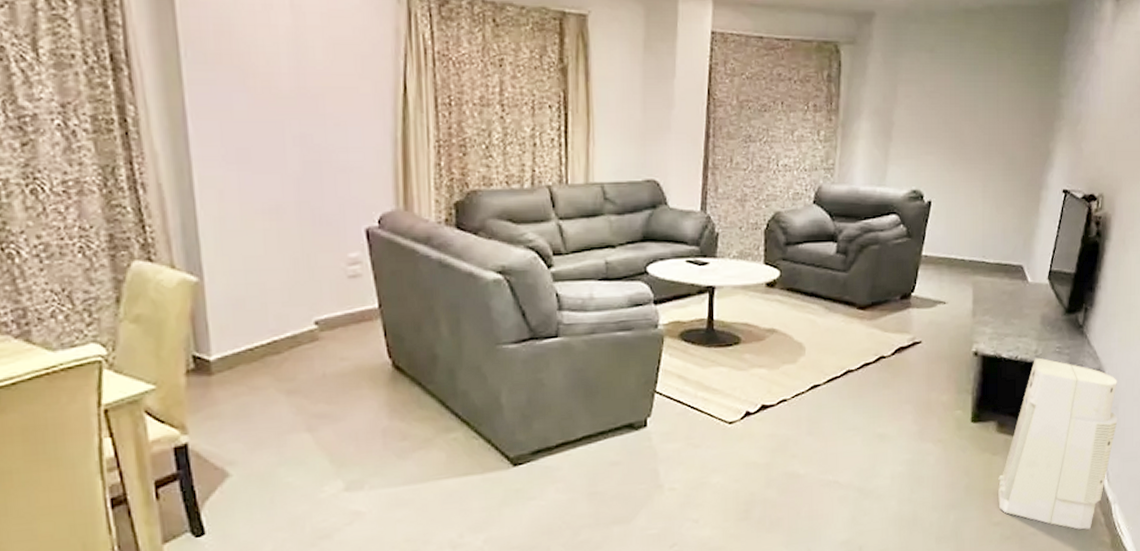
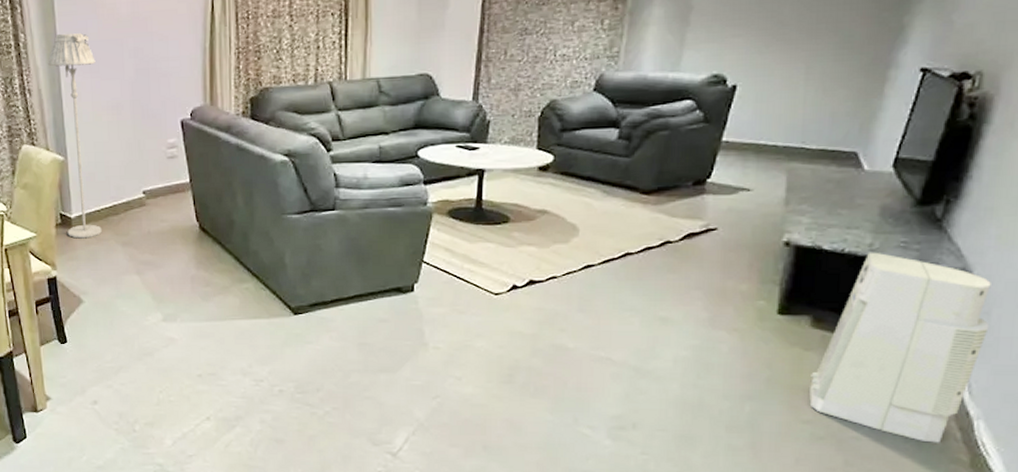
floor lamp: none [172,108,256,389] -> present [48,33,102,239]

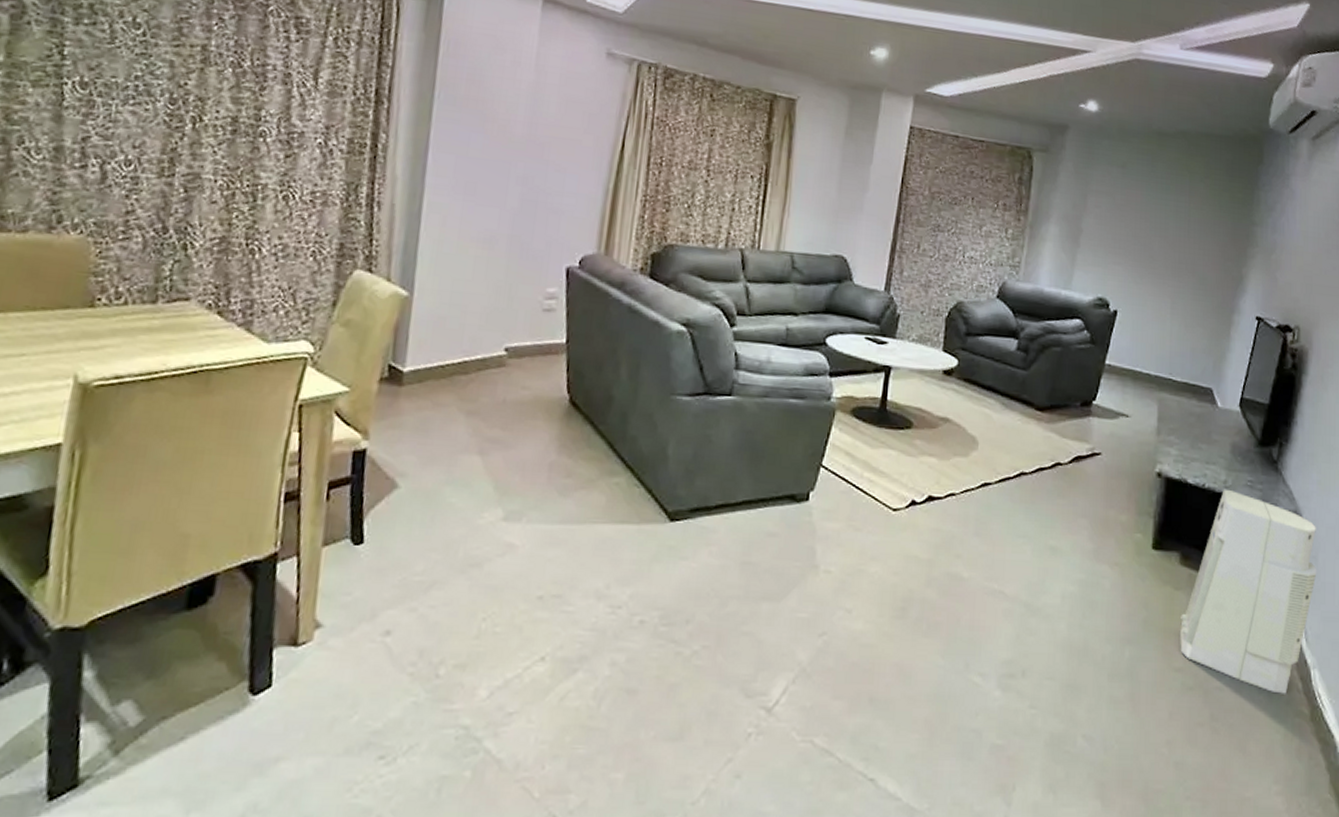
floor lamp: present [48,33,102,239] -> none [394,141,473,401]

